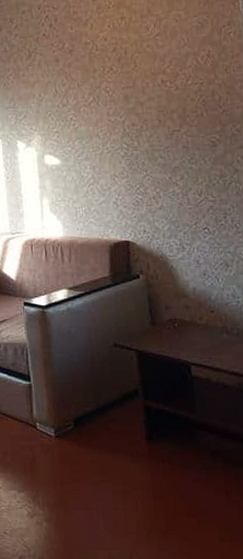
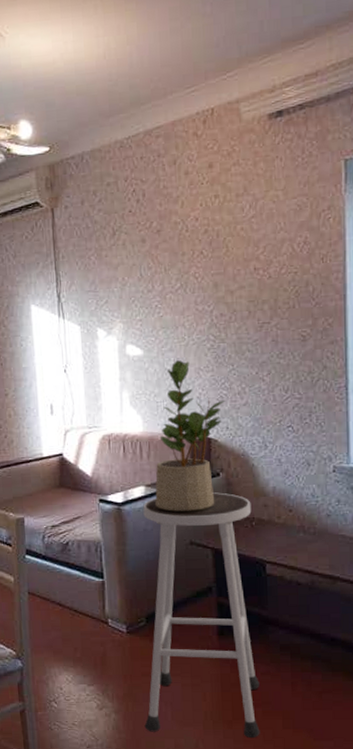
stool: none [66,294,197,551] -> present [143,492,260,739]
potted plant: none [77,168,141,314] -> present [155,360,225,512]

